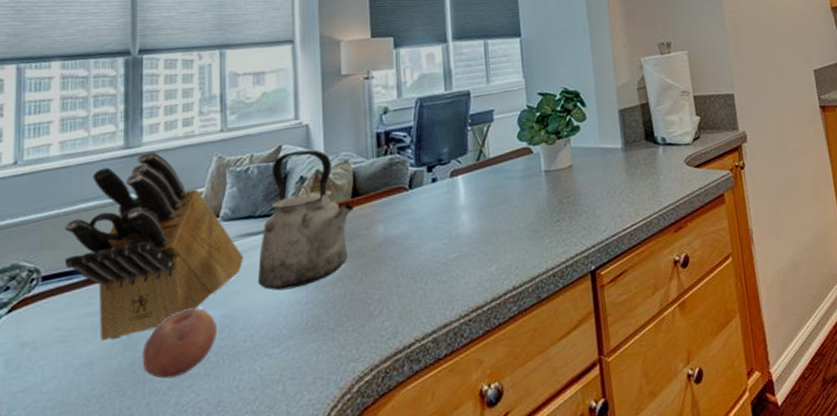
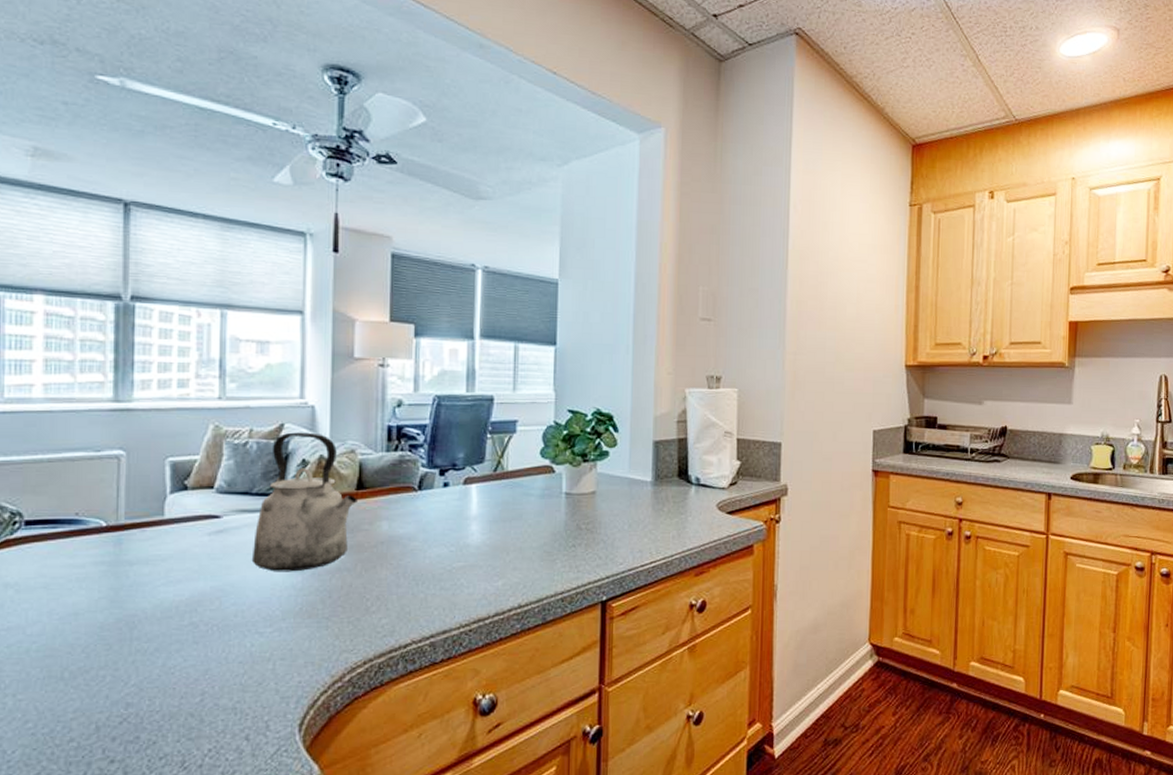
knife block: present [64,151,244,341] -> none [48,408,238,595]
fruit: present [142,307,218,379] -> none [129,576,208,641]

